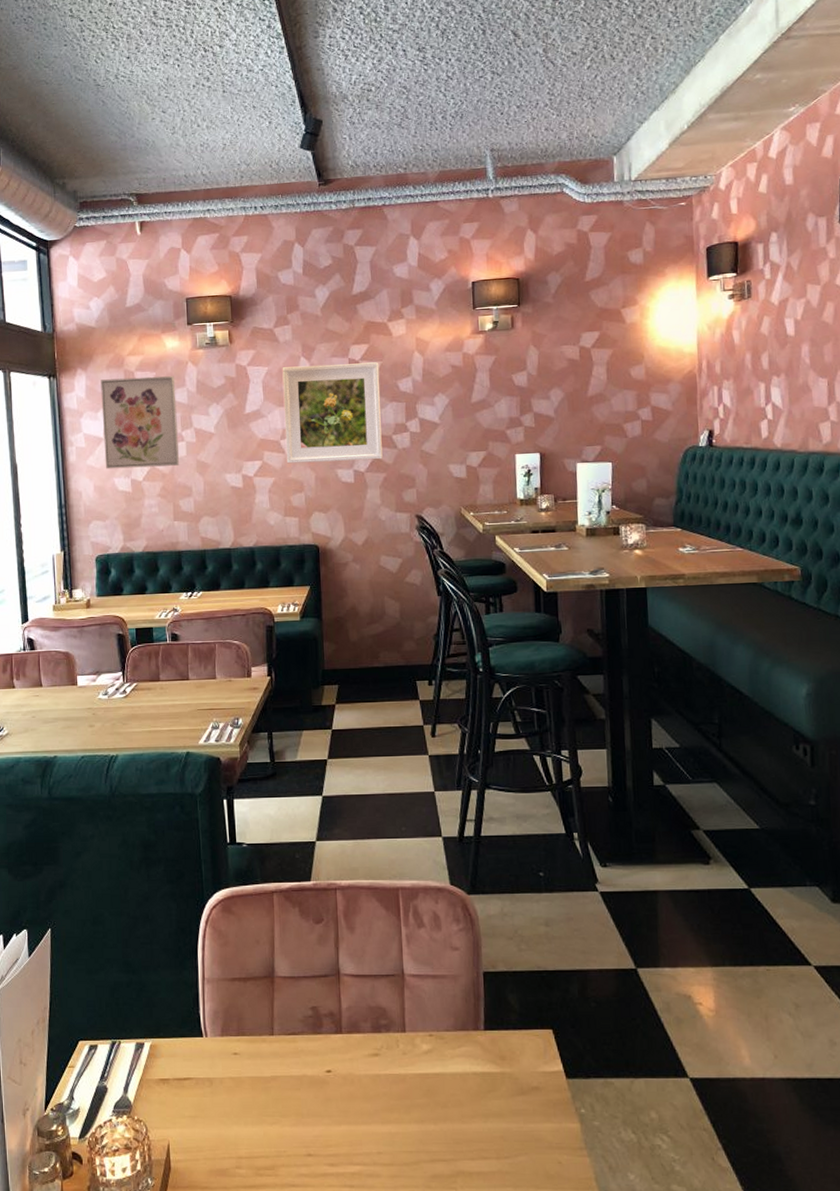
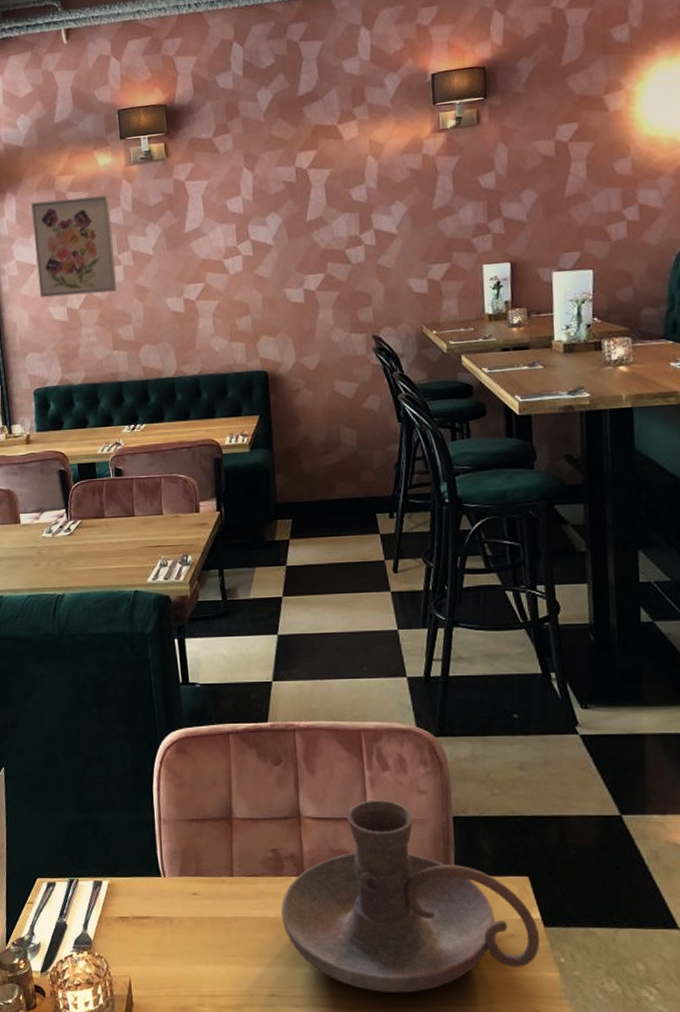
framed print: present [282,362,383,464] -> none [223,169,335,285]
candle holder: none [319,956,563,1149] -> present [281,799,540,993]

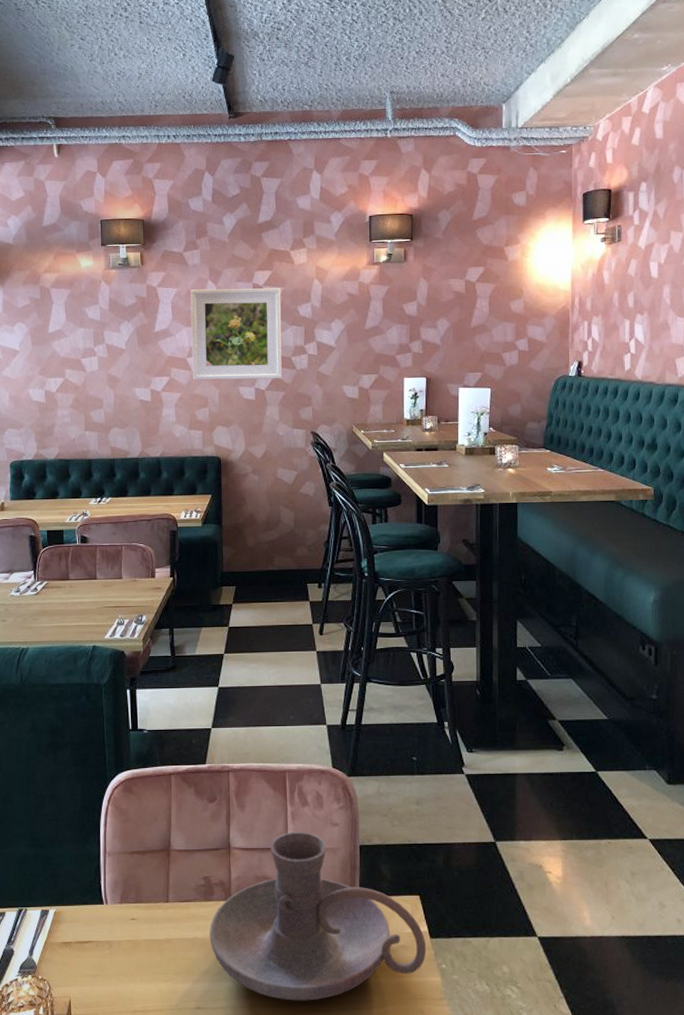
wall art: present [31,195,118,298] -> none [17,293,92,381]
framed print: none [223,169,335,285] -> present [190,288,282,380]

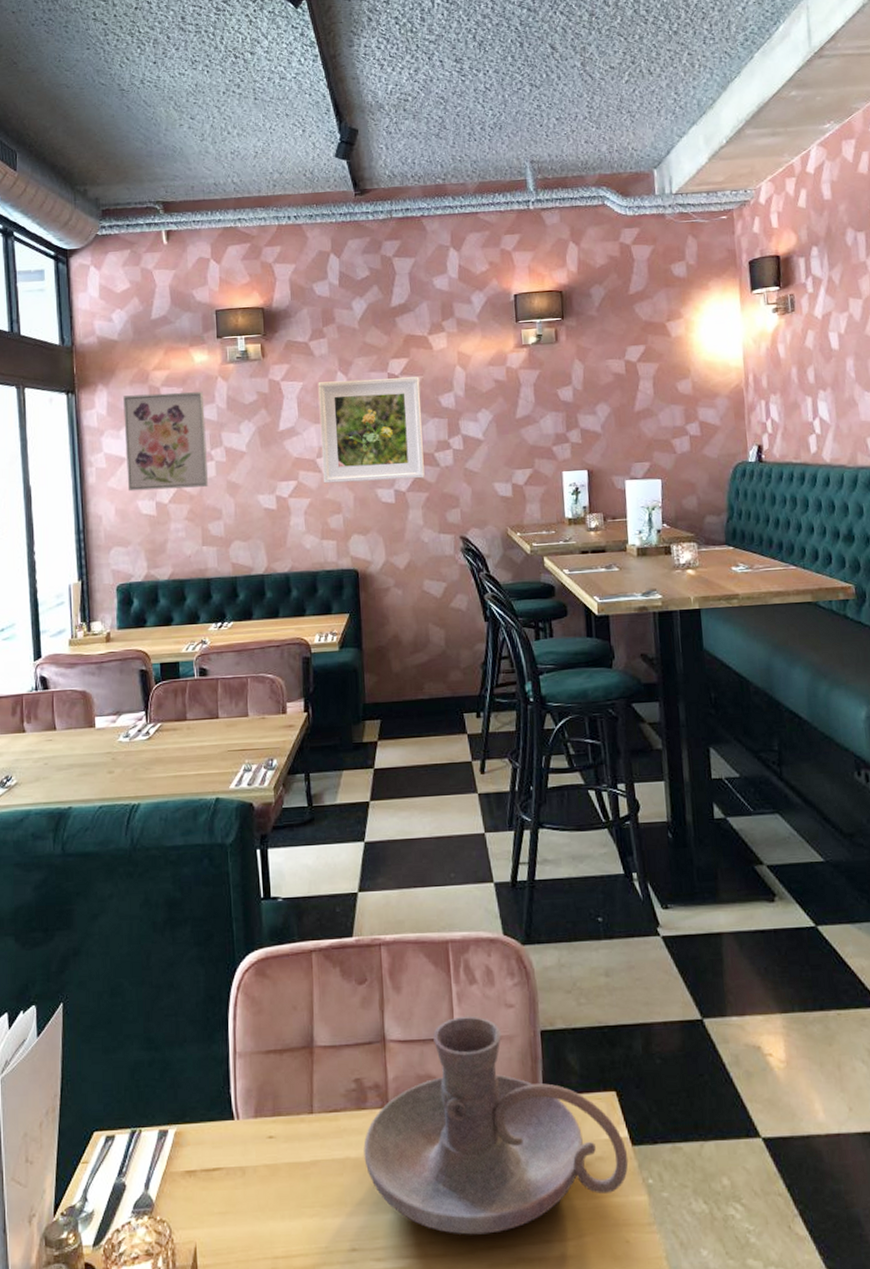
wall art: none [17,293,92,381] -> present [123,392,209,492]

